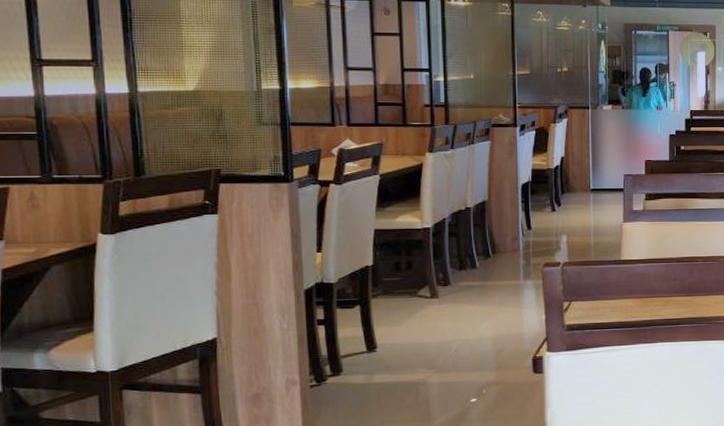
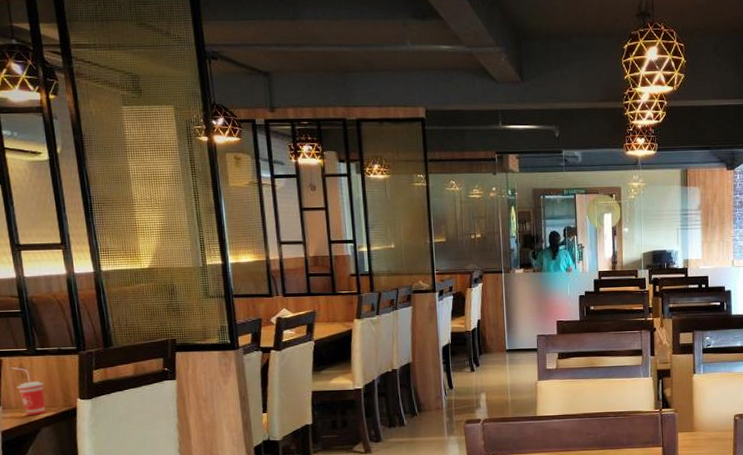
beverage cup: none [18,195,59,252] -> present [10,366,46,416]

